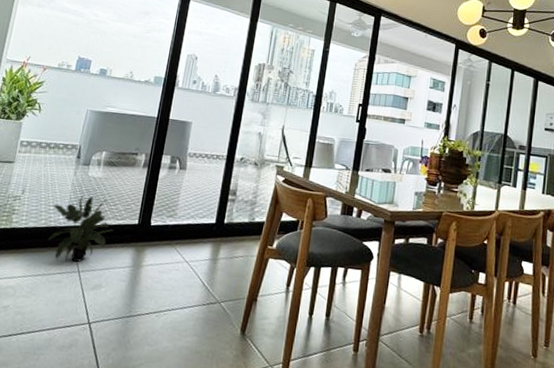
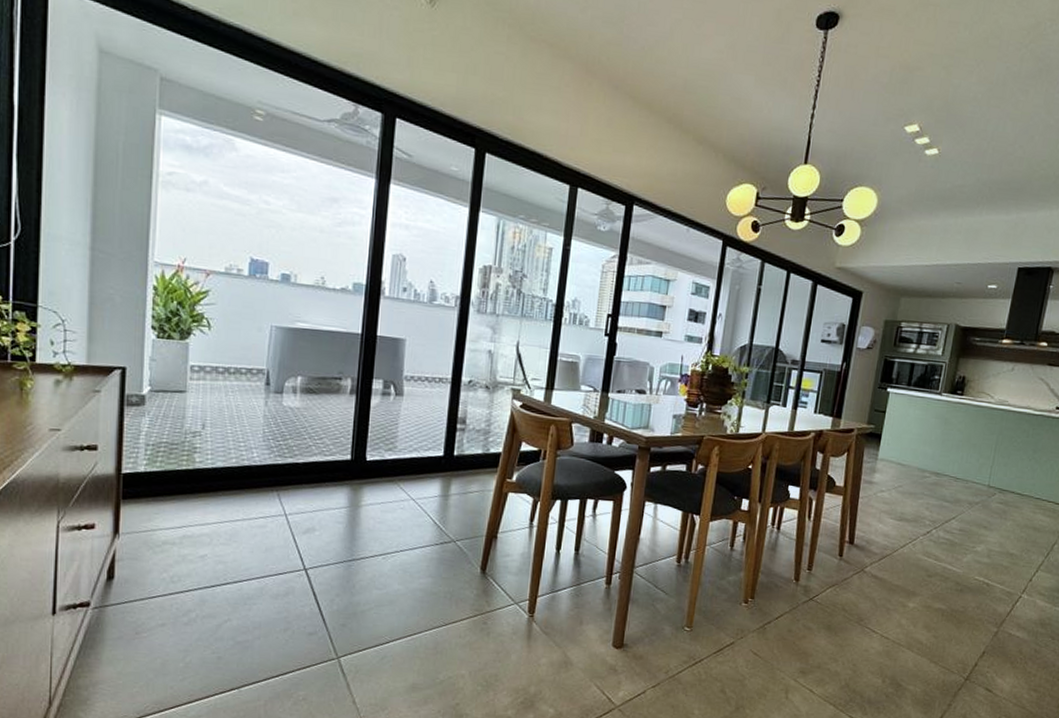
potted plant: present [48,196,115,263] -> none [243,429,324,505]

